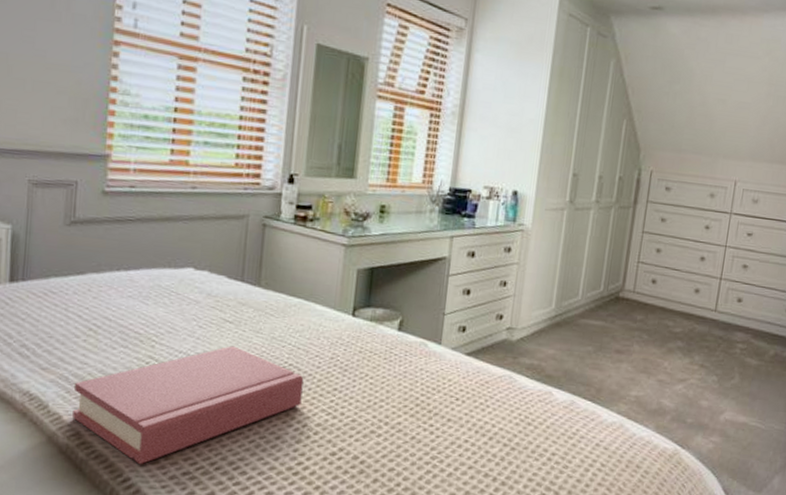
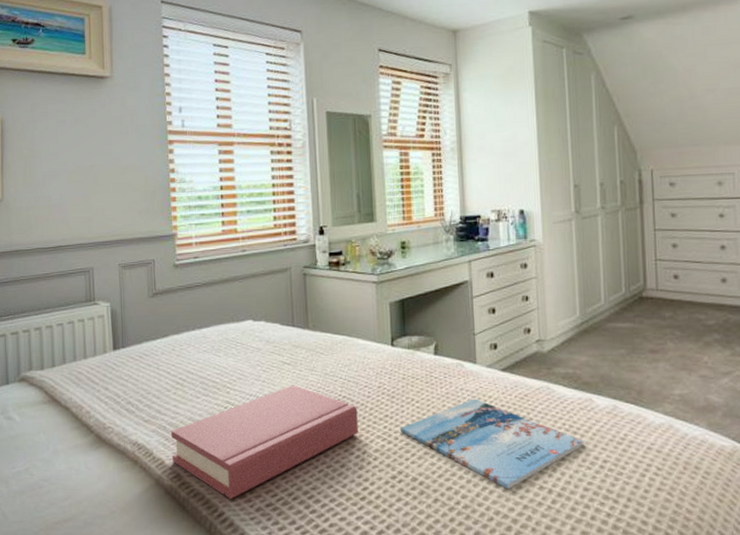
magazine: none [348,380,537,475] -> present [401,398,584,490]

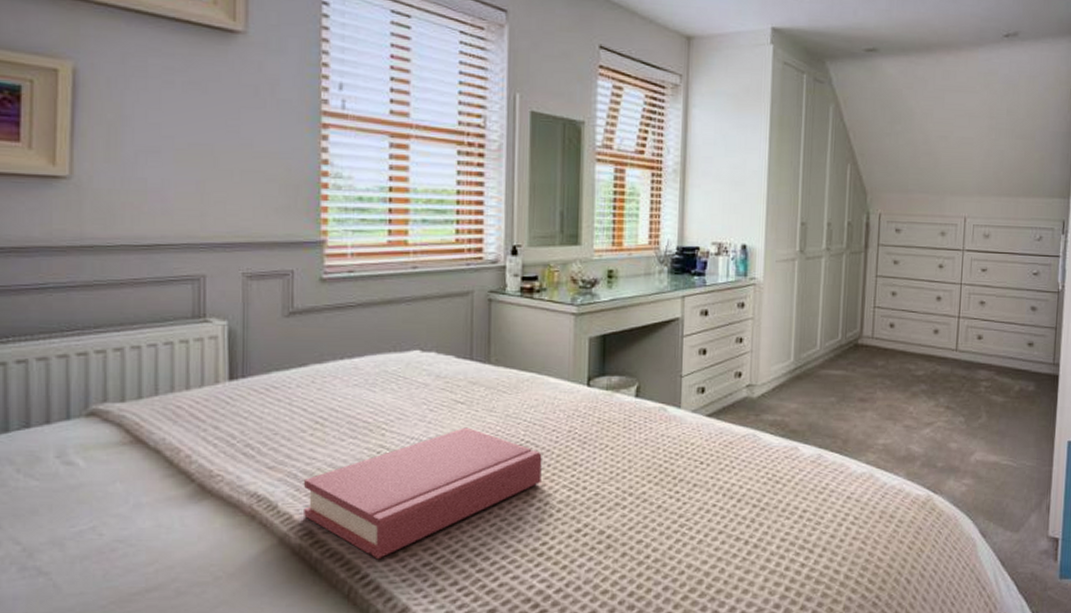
magazine: present [401,398,584,490] -> none [590,445,786,542]

